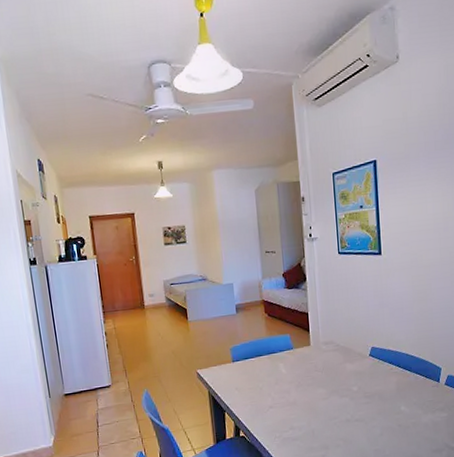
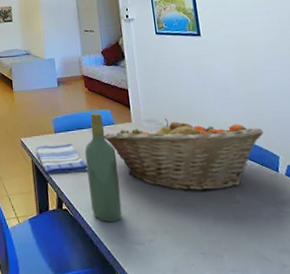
dish towel: none [213,371,265,404] -> present [36,143,88,174]
wine bottle: none [262,338,298,444] -> present [84,112,123,223]
fruit basket: none [283,340,430,408] -> present [104,118,263,192]

